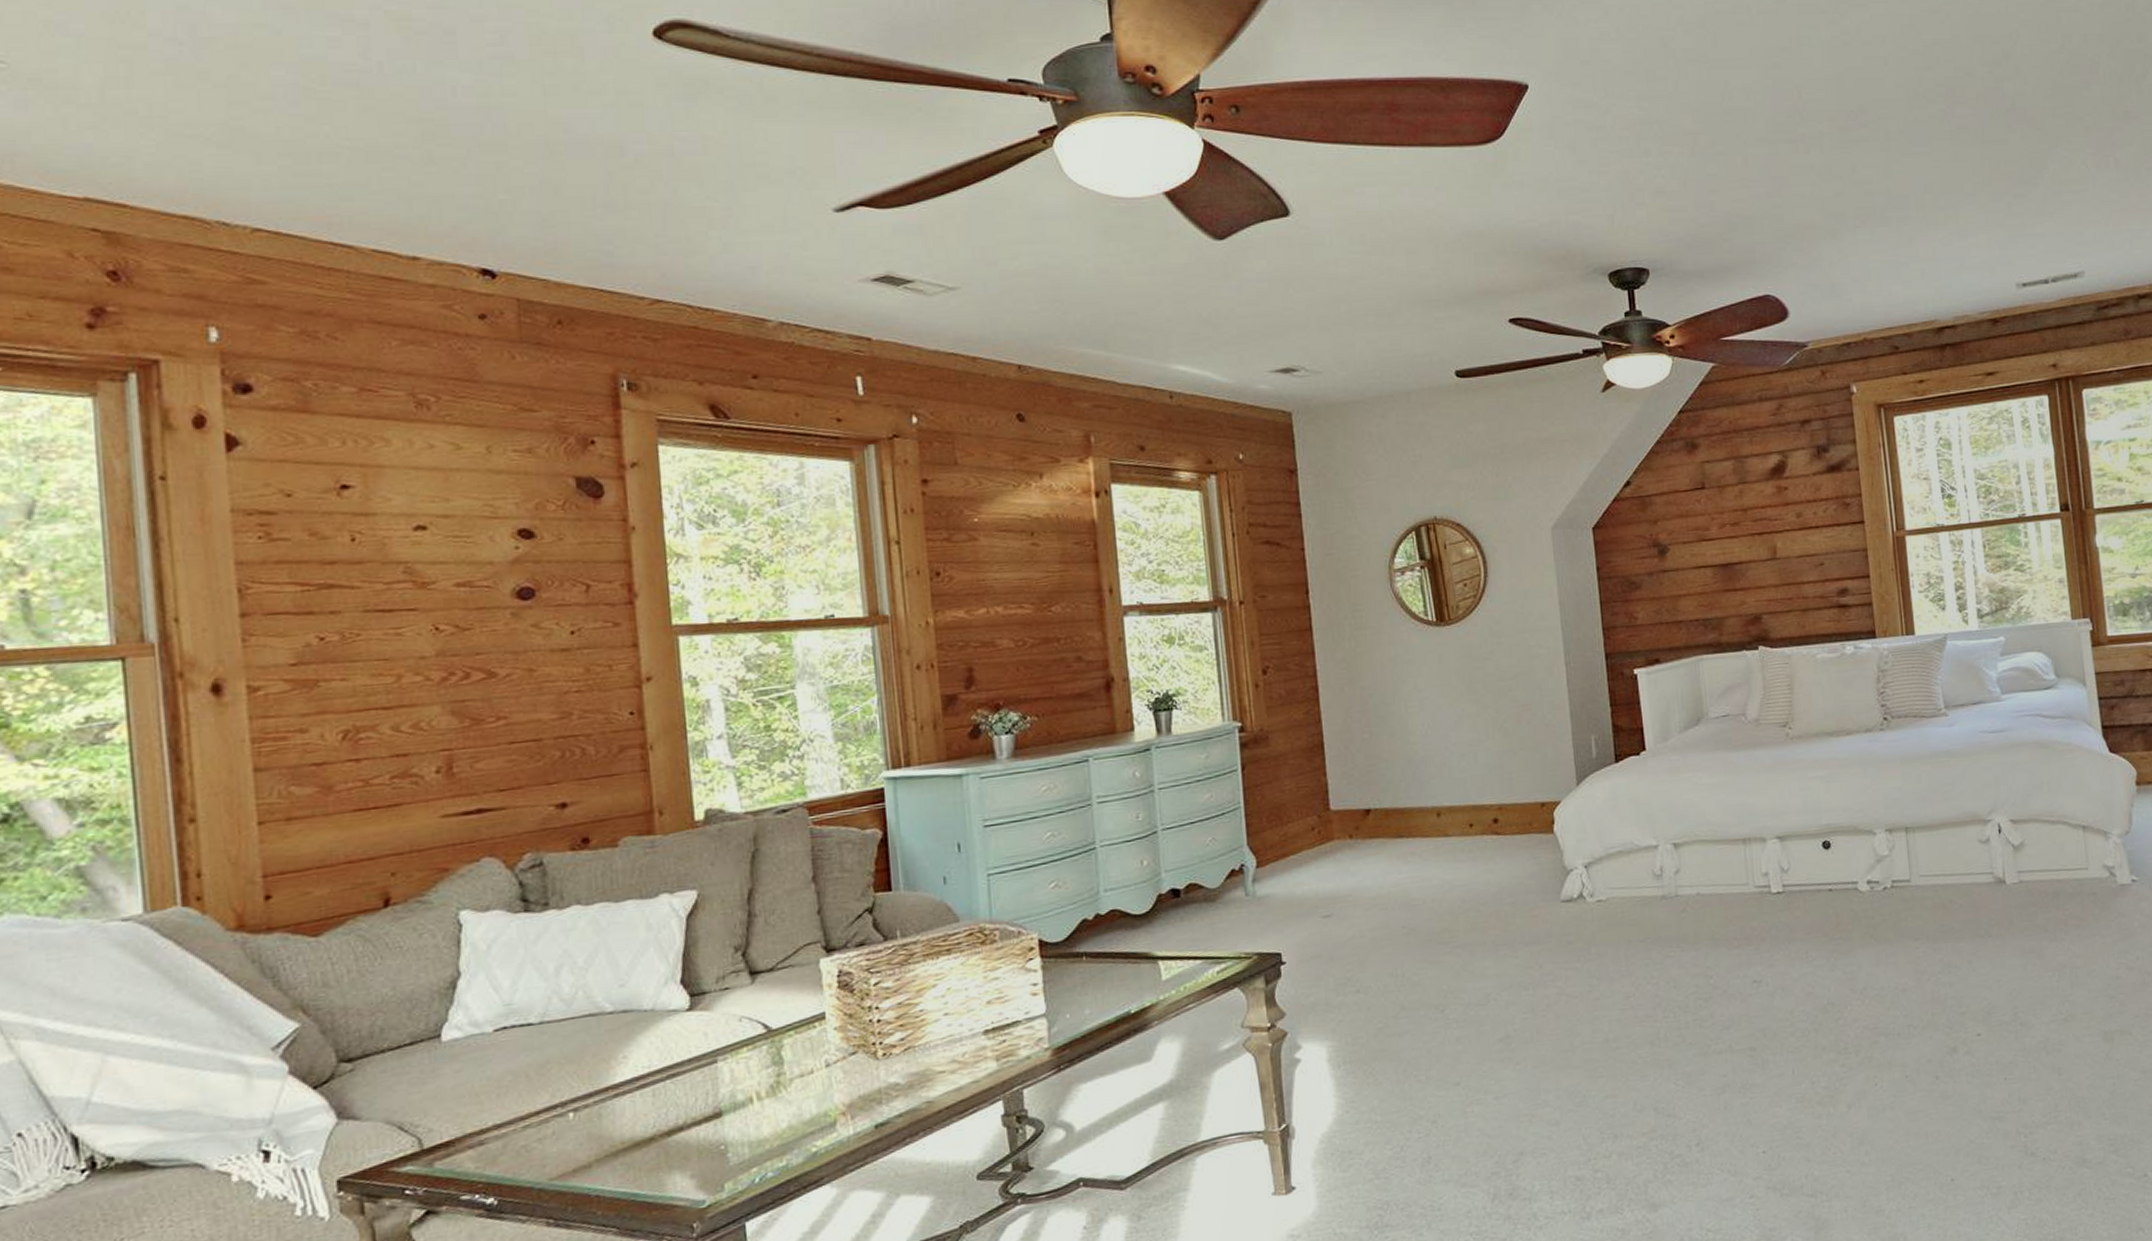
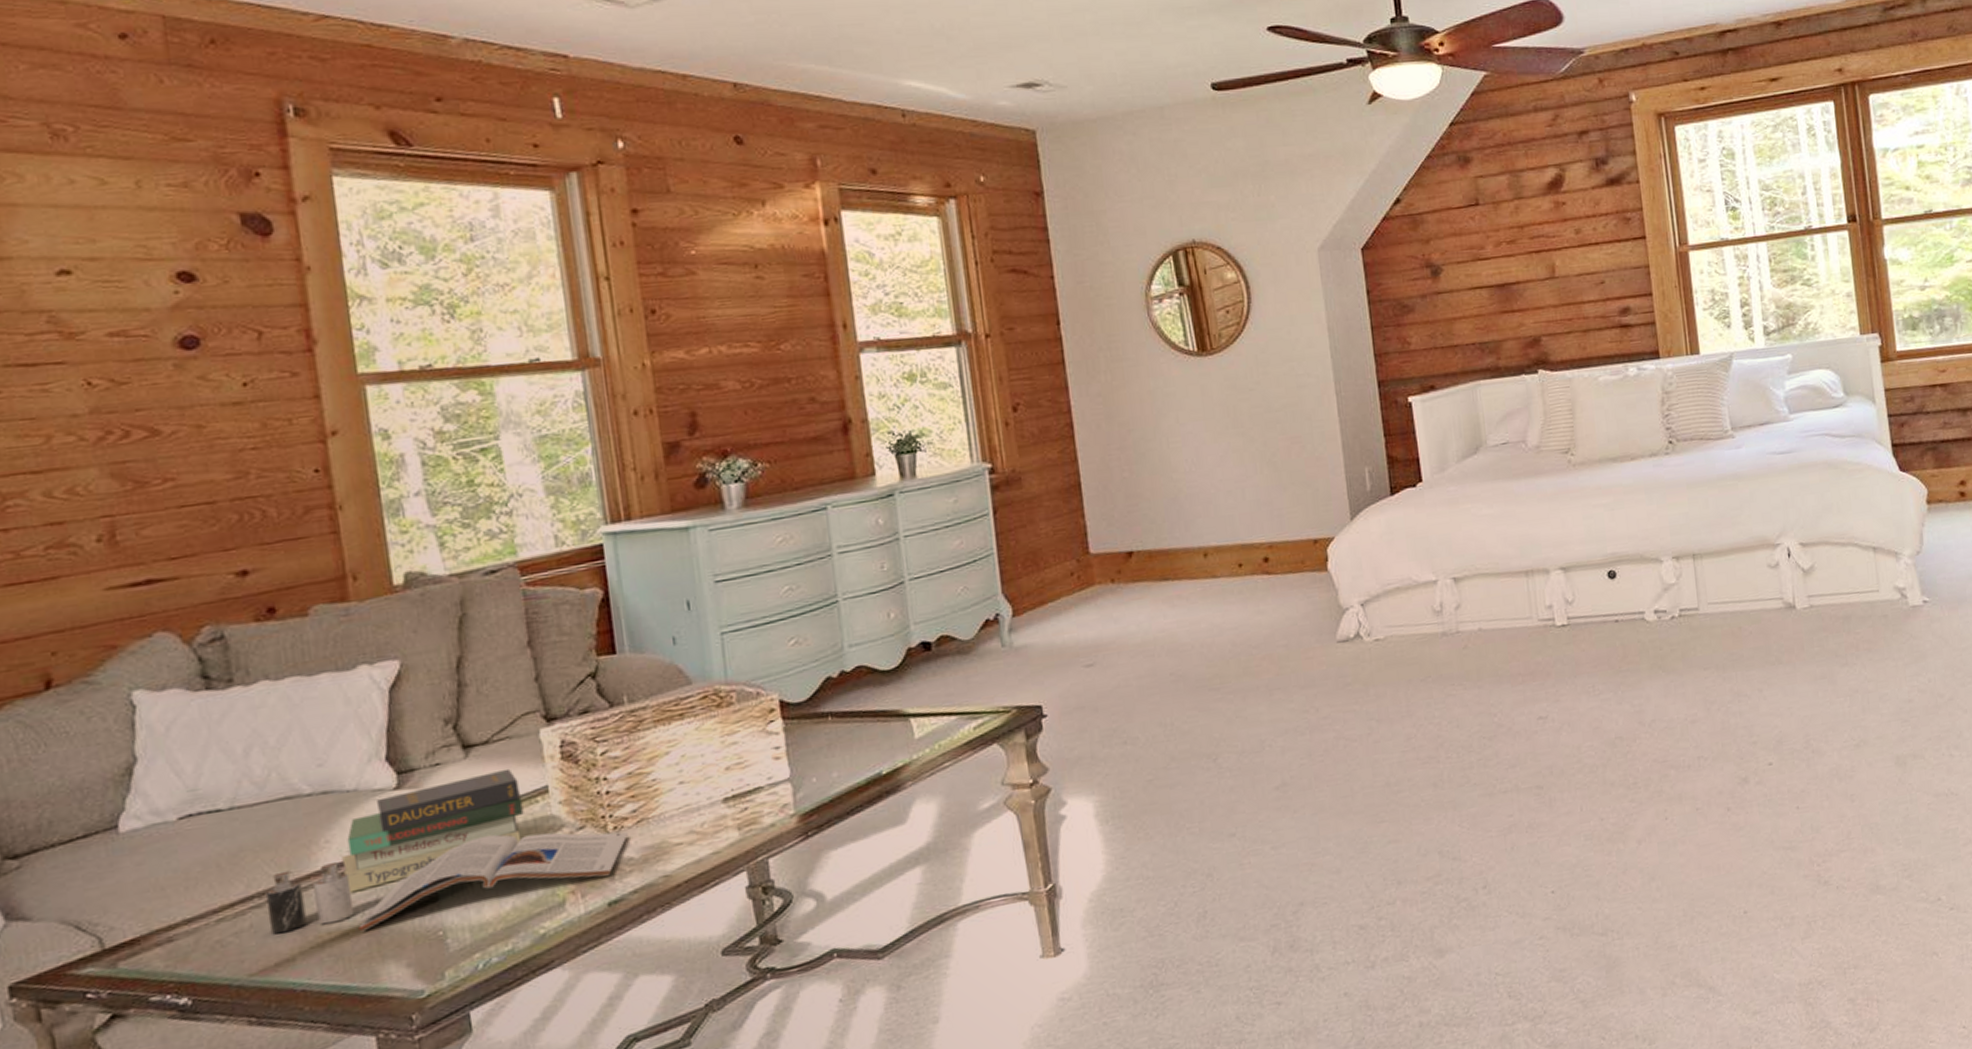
candle: none [567,1076,646,1142] -> present [265,861,355,934]
books: none [637,995,802,1106] -> present [341,768,524,893]
magazine: none [649,1056,896,1143] -> present [358,832,628,932]

